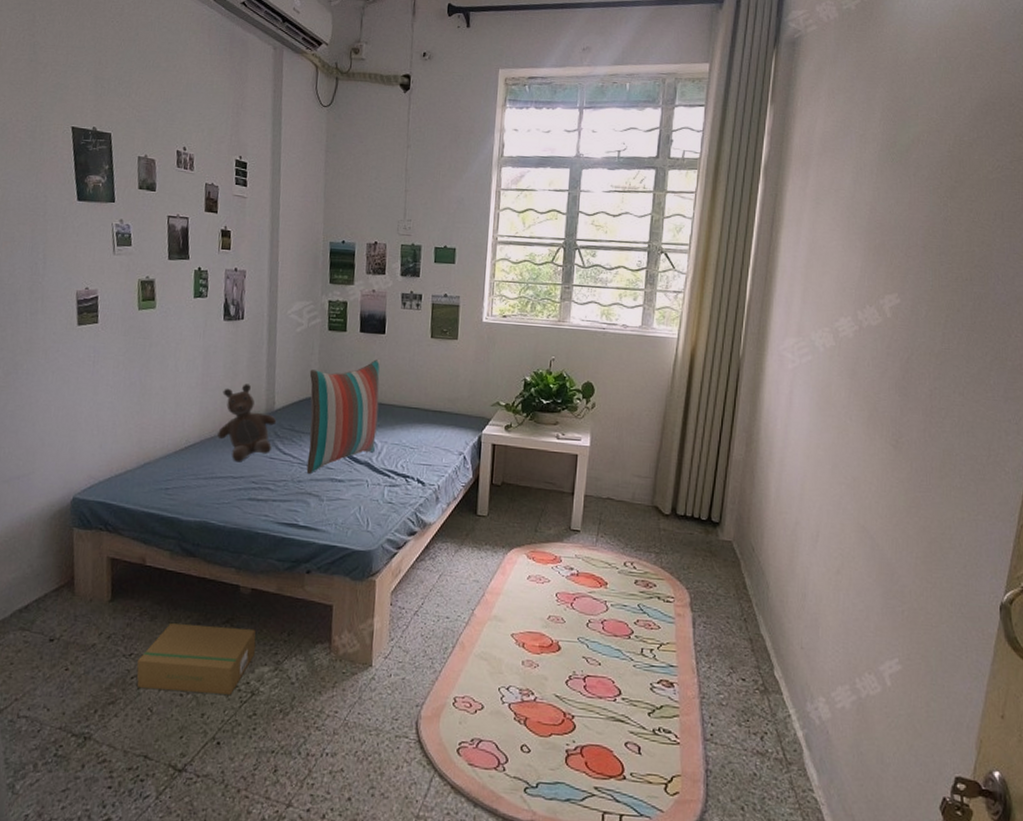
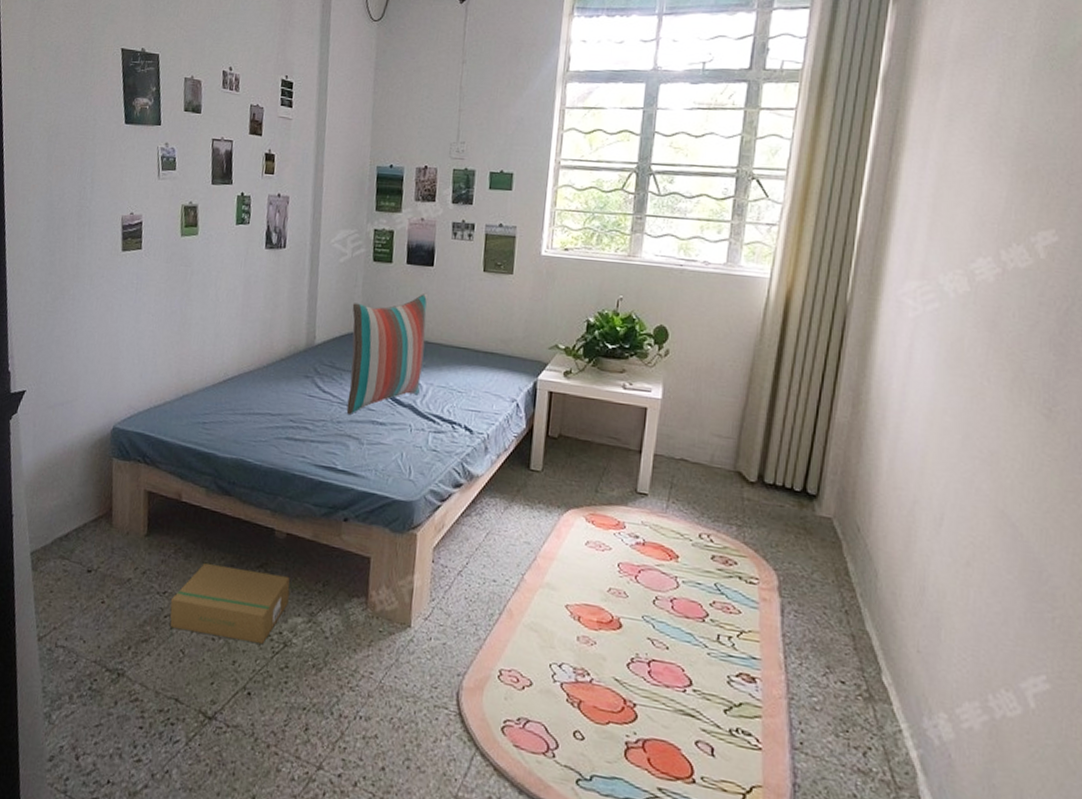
stuffed animal: present [217,383,277,462] -> none [256,316,317,399]

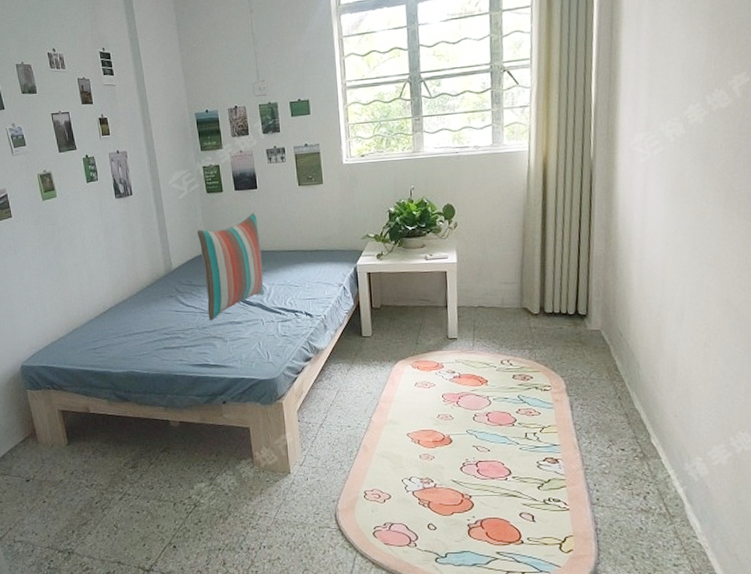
box: present [170,563,290,644] -> none [98,454,191,511]

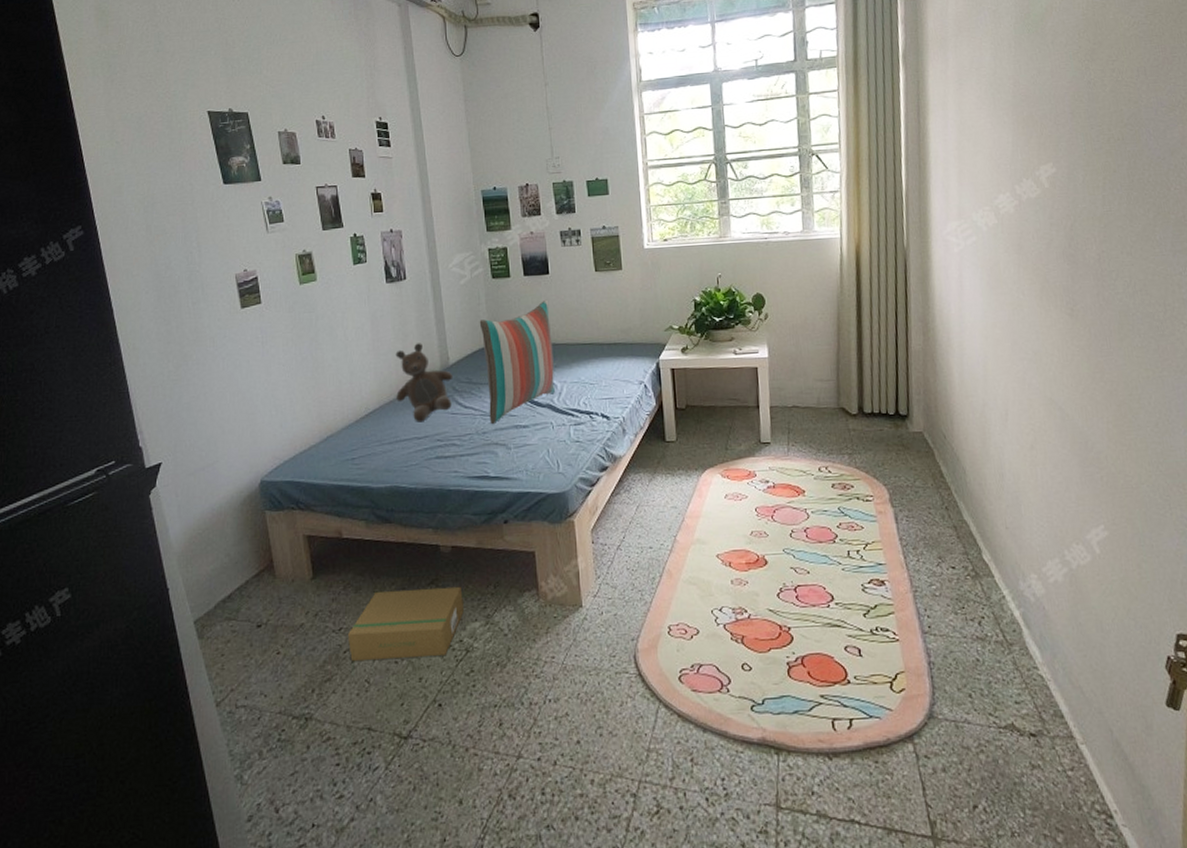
box: none [98,454,191,511] -> present [348,586,464,662]
stuffed animal: none [126,250,176,319] -> present [395,343,454,423]

